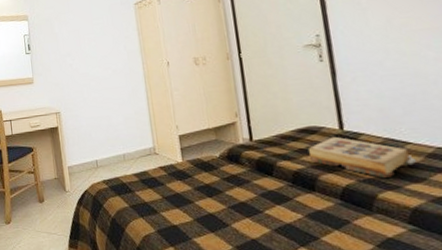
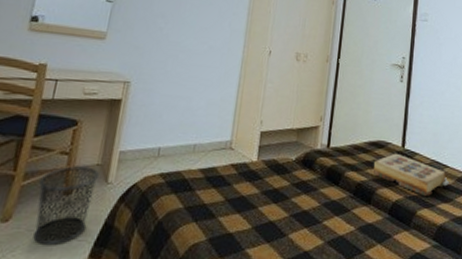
waste bin: none [21,180,61,240] -> present [33,165,99,246]

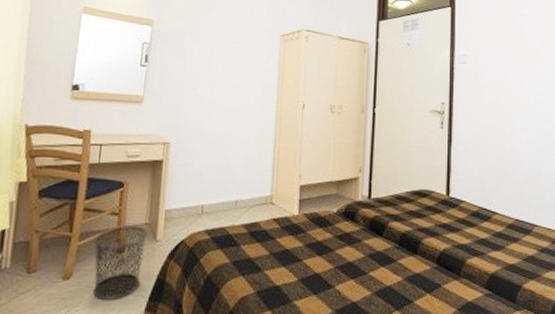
book: present [373,153,449,196] -> none [417,201,499,244]

